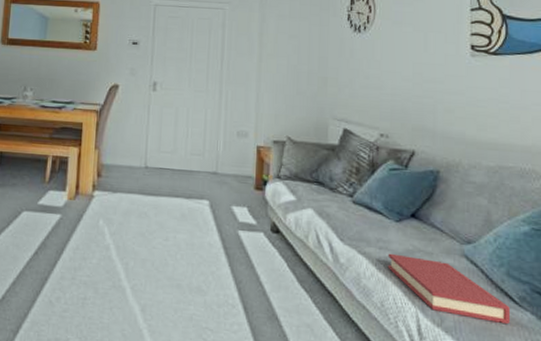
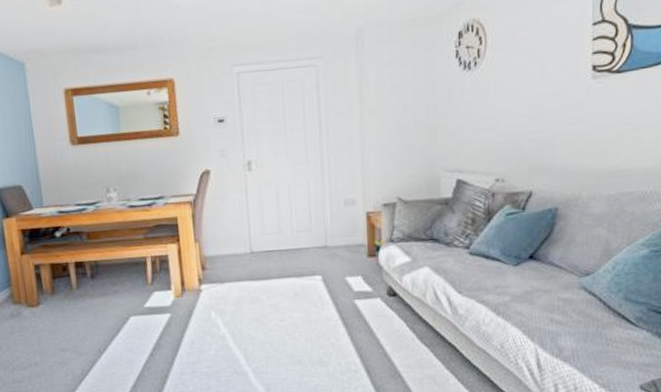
hardback book: present [387,253,510,324] -> none [506,297,626,345]

